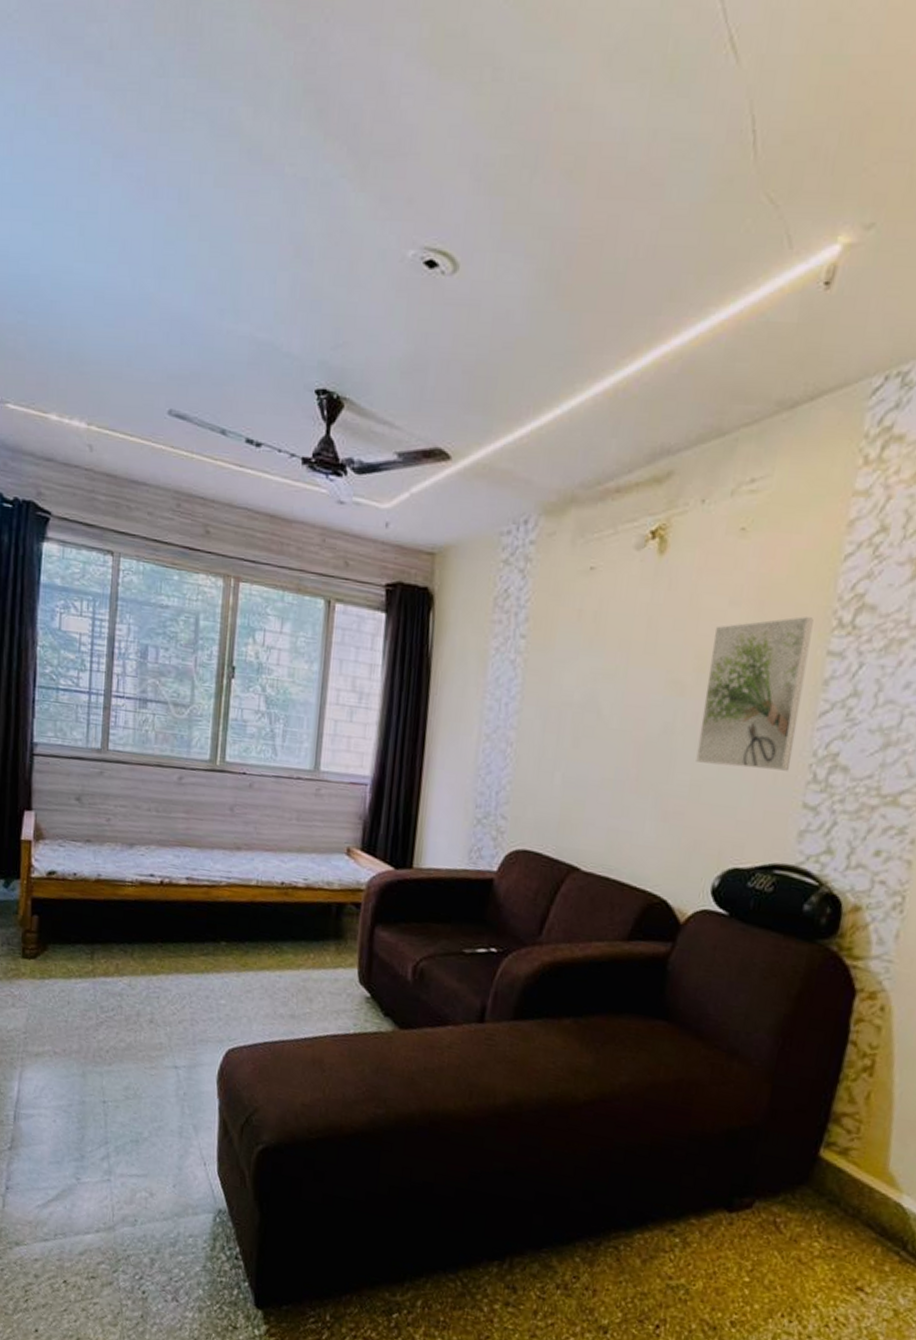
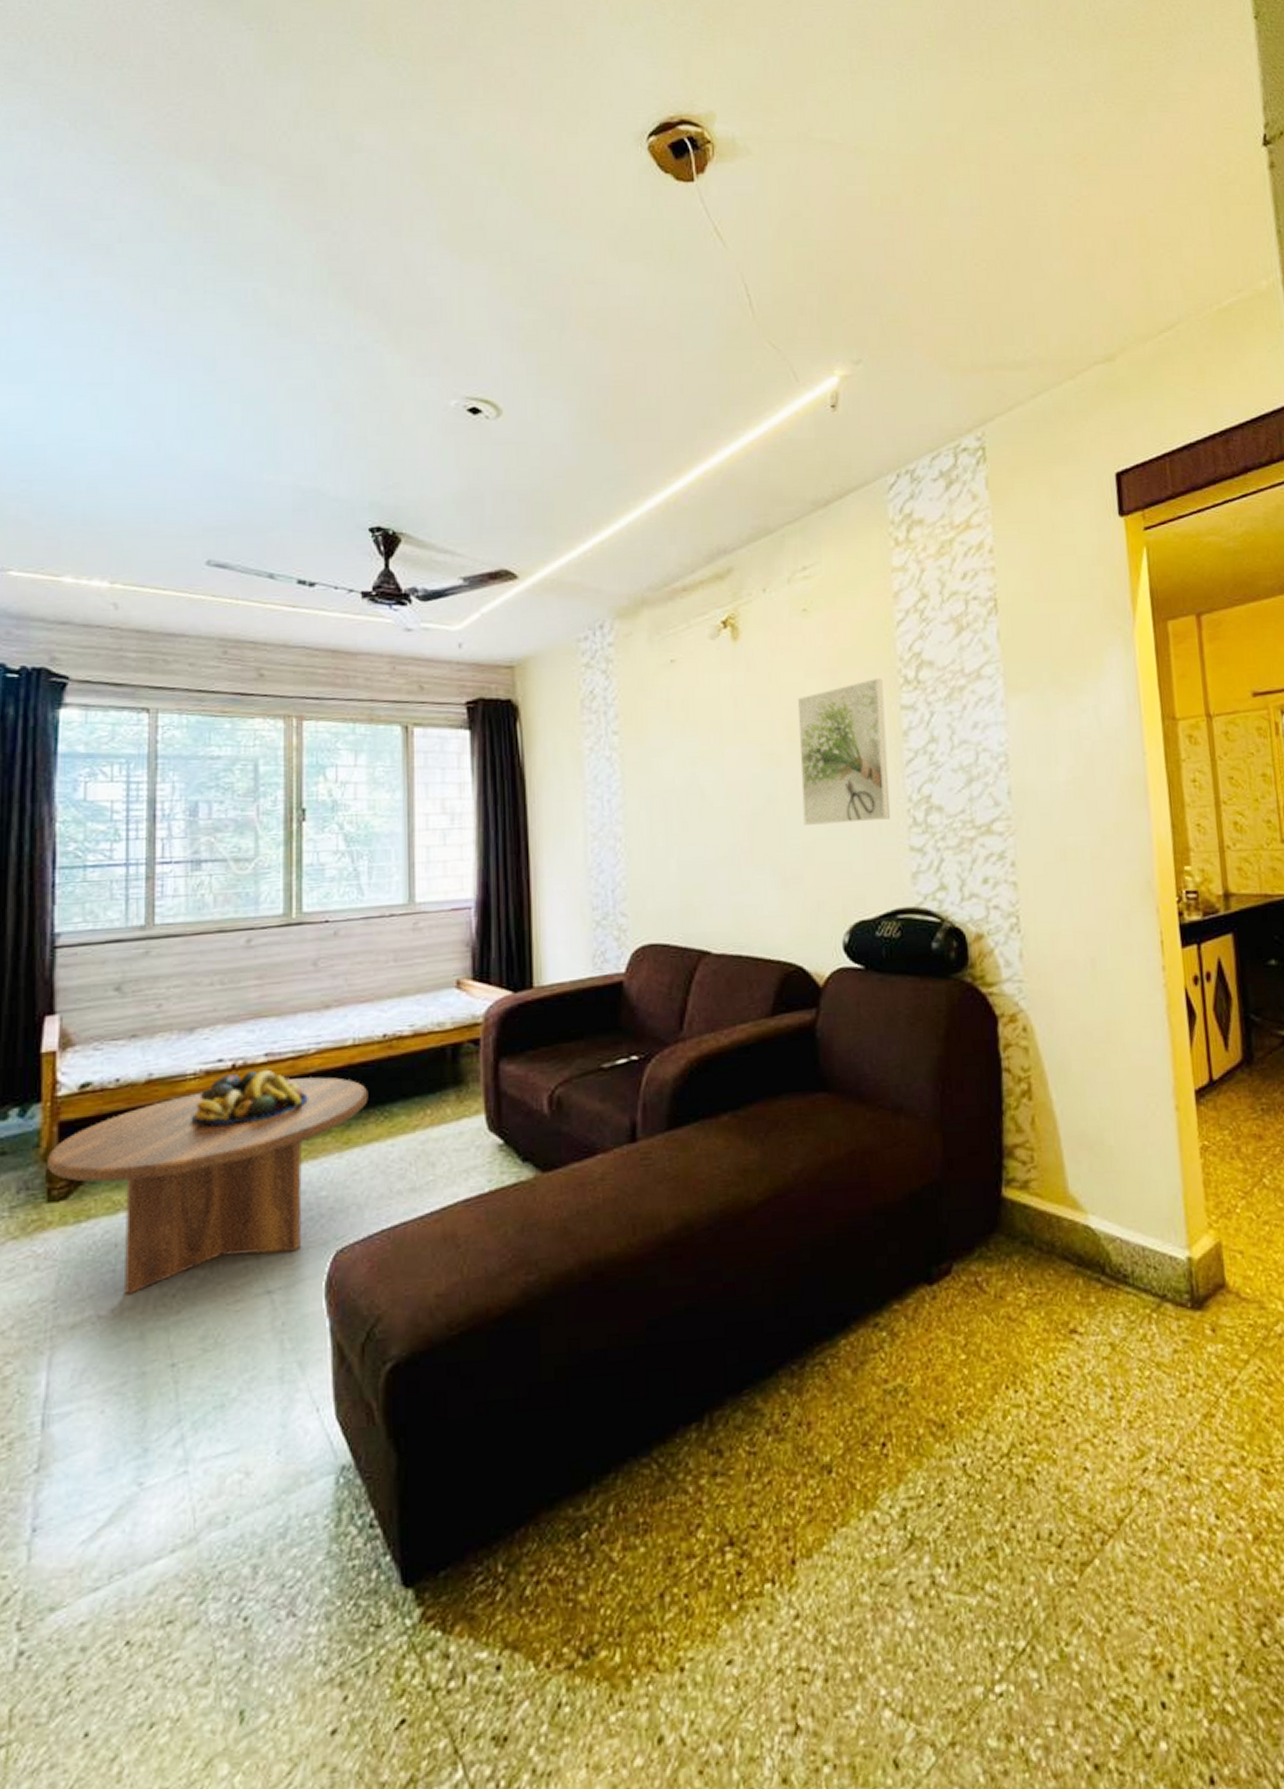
coffee table: none [23,897,265,1042] -> present [47,1077,369,1295]
fruit bowl: none [127,888,217,933] -> present [191,1069,308,1126]

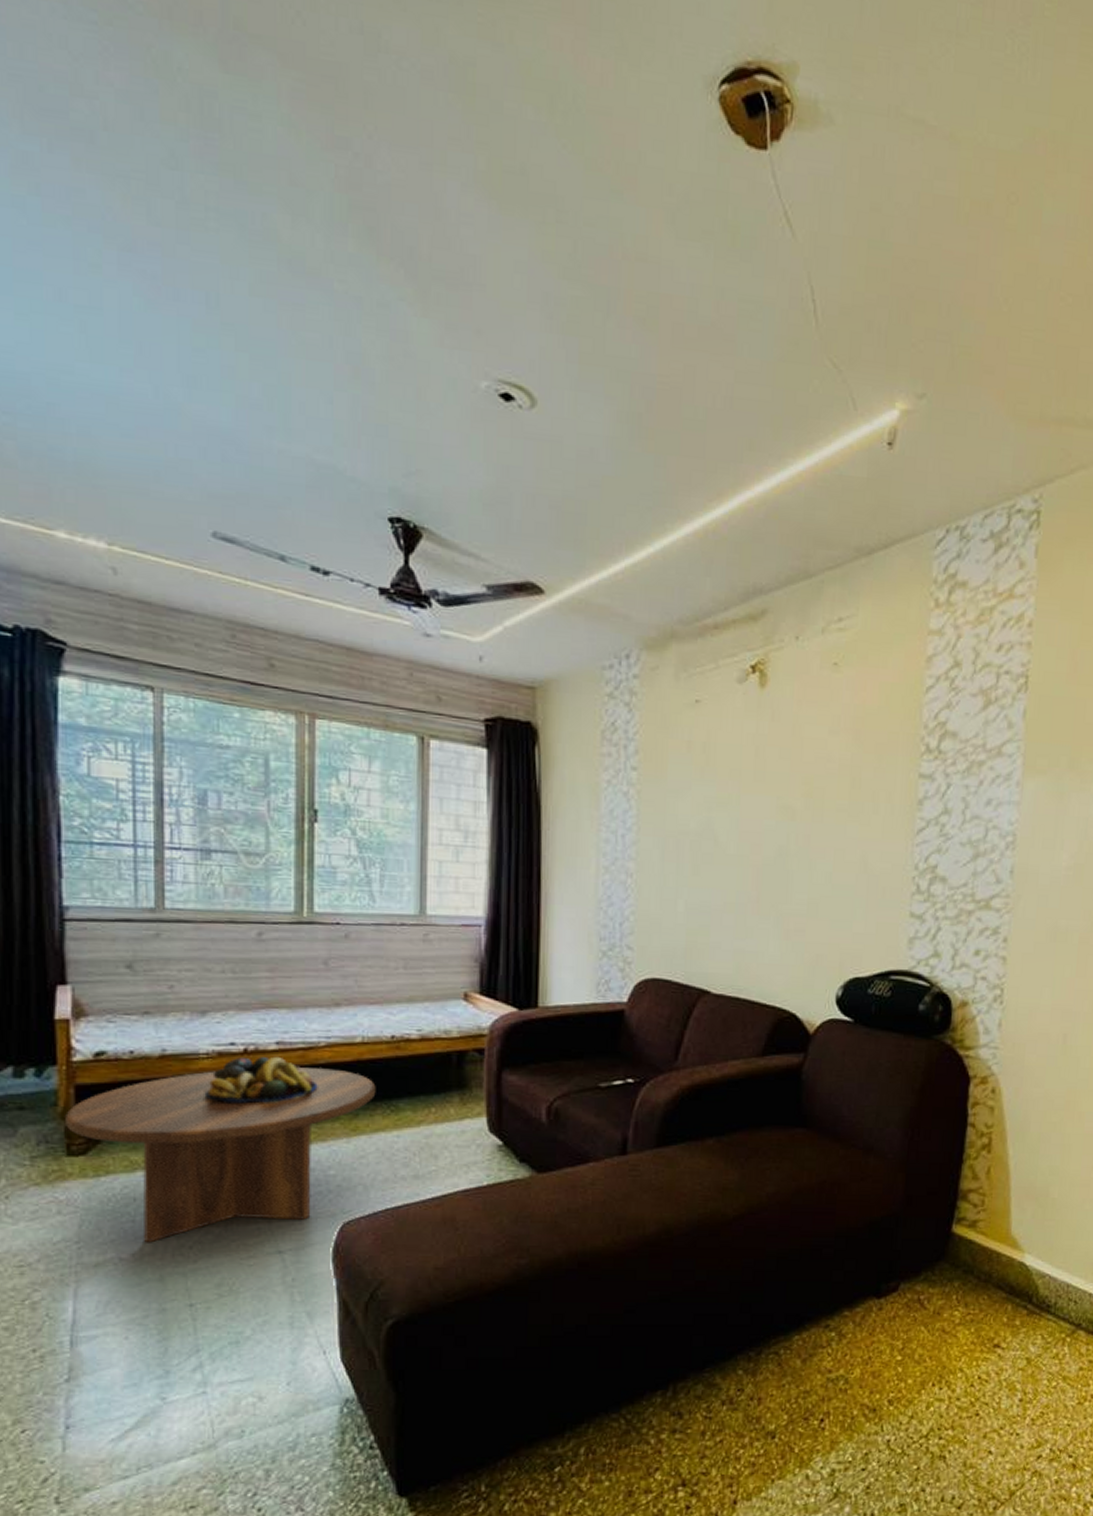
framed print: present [797,679,890,825] -> none [811,743,905,884]

